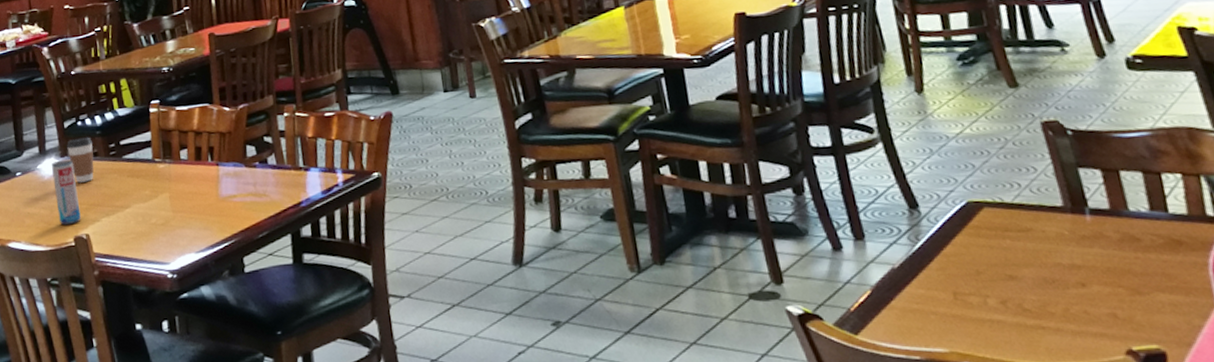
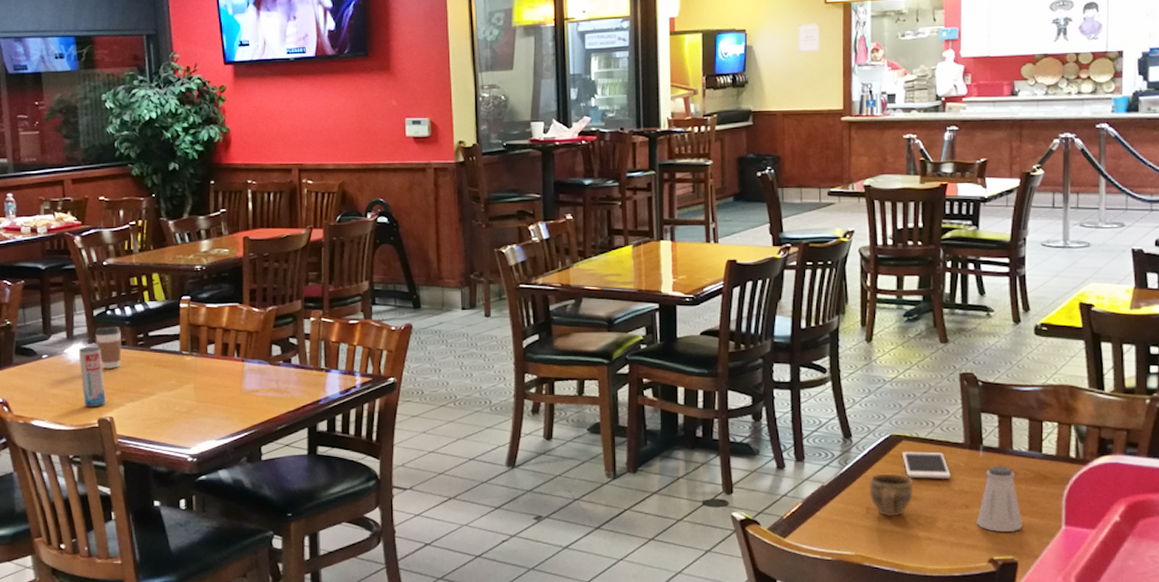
cup: none [950,248,1010,303] -> present [869,473,914,517]
cell phone: none [985,219,1055,254] -> present [902,451,951,479]
saltshaker: none [1098,231,1163,315] -> present [977,466,1022,532]

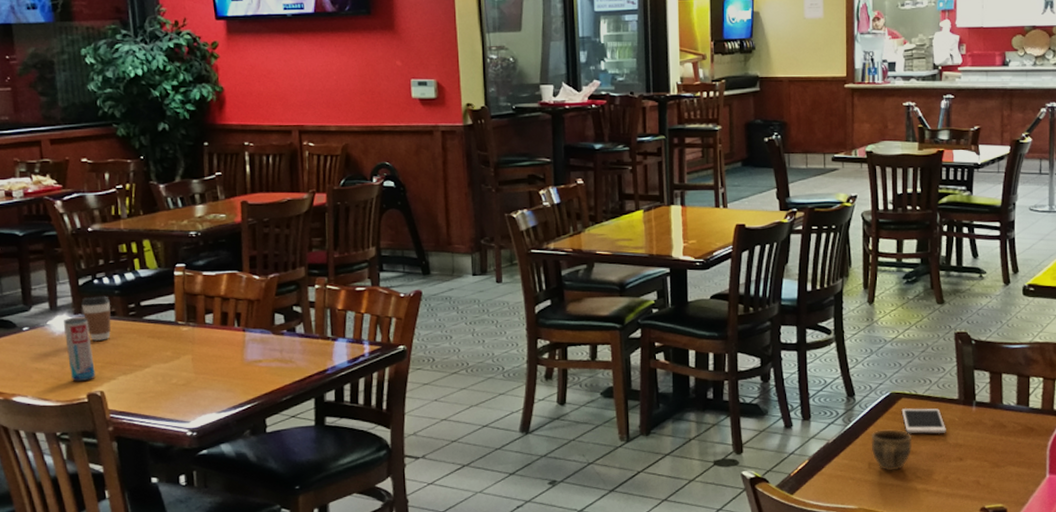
saltshaker: present [977,466,1022,532] -> none [970,420,1011,482]

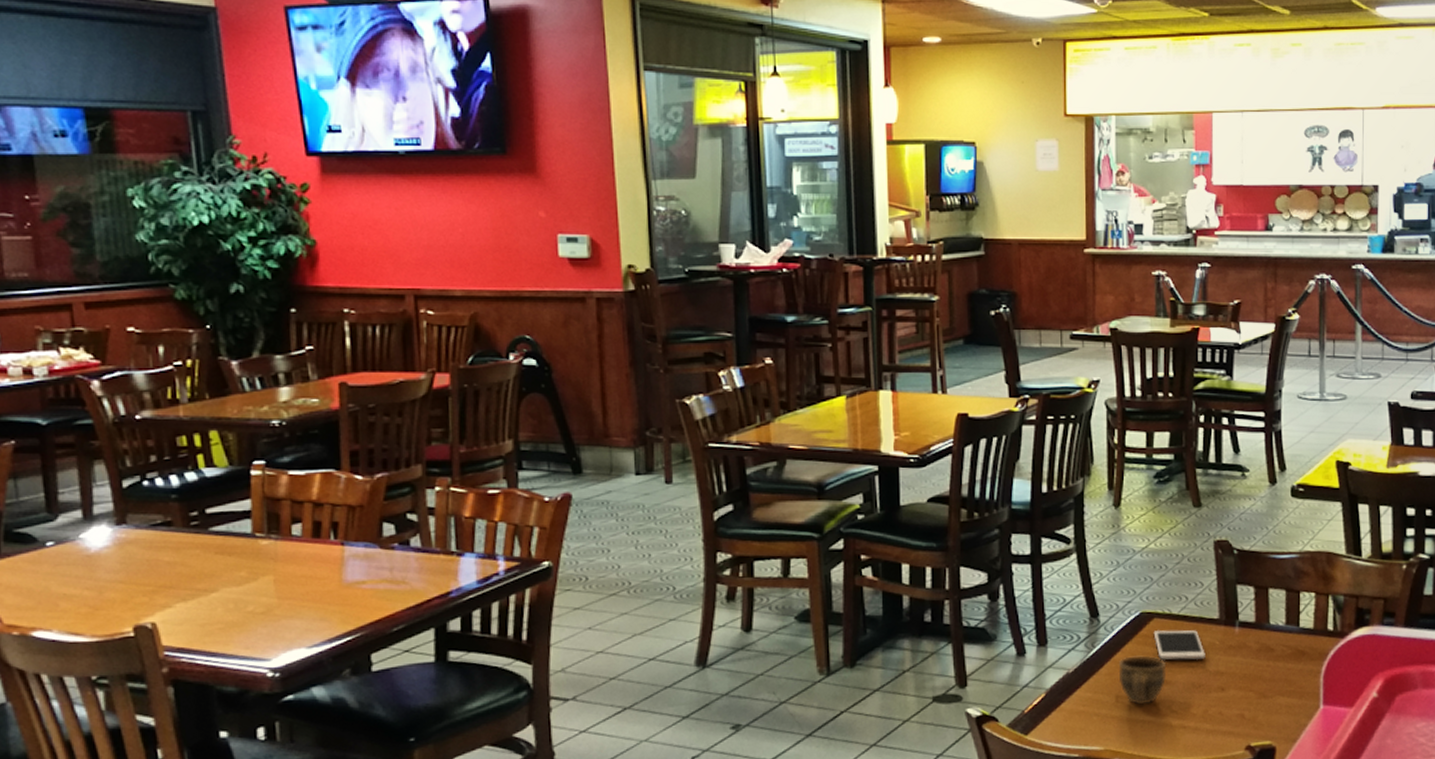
beverage can: present [64,317,95,382] -> none [102,528,145,611]
coffee cup: present [81,296,111,341] -> none [126,501,166,558]

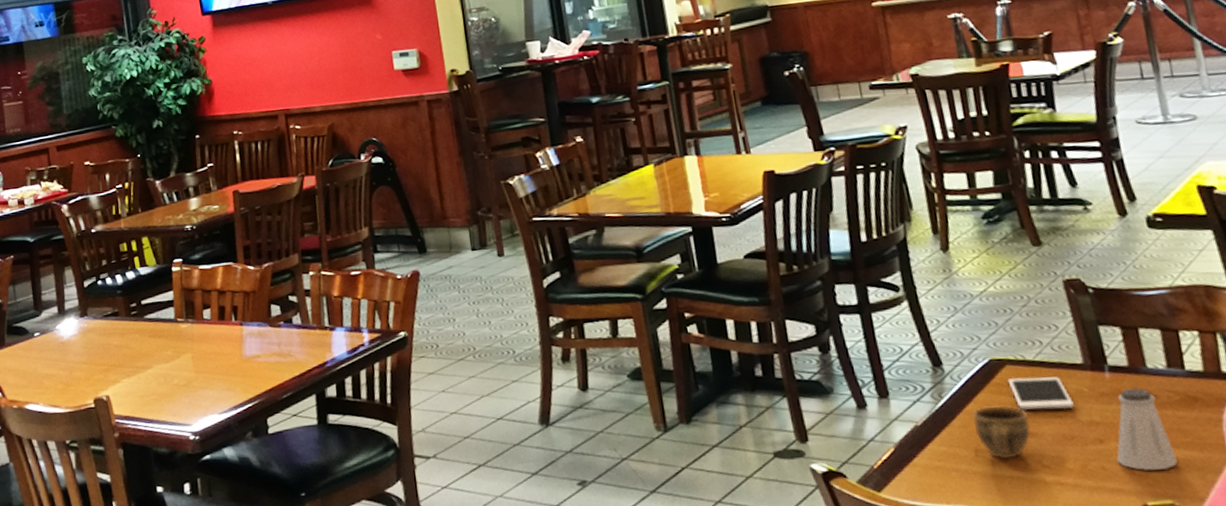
saltshaker: none [1233,642,1280,715] -> present [1116,388,1178,471]

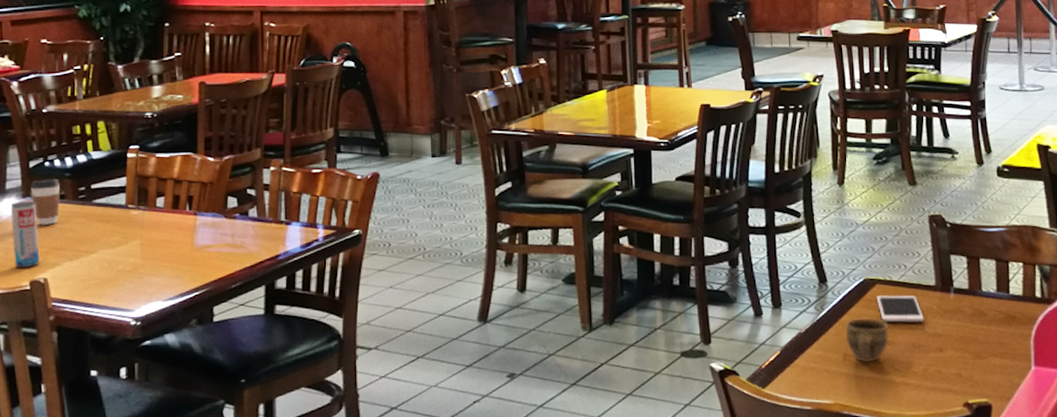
beverage can: none [71,319,101,387] -> present [11,200,40,268]
coffee cup: none [87,296,115,343] -> present [30,178,60,225]
saltshaker: present [1116,388,1178,471] -> none [950,308,994,375]

